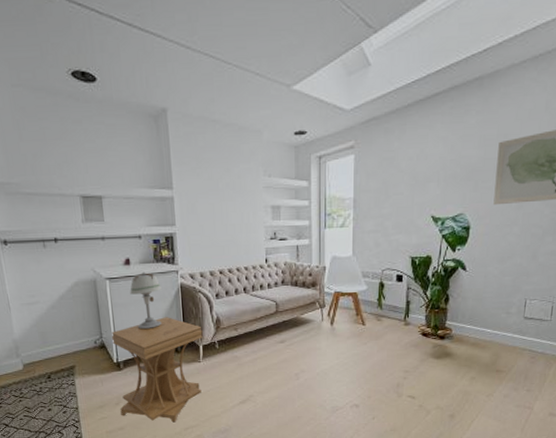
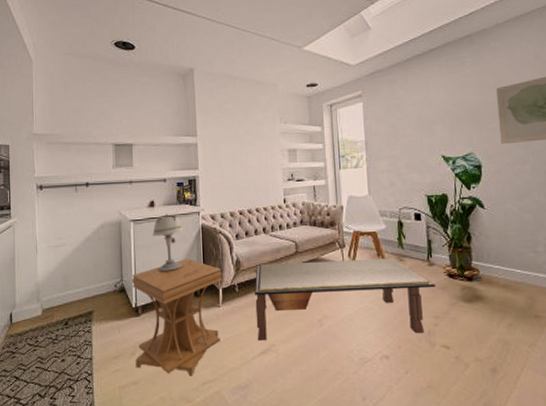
coffee table: none [234,318,410,392] -> present [254,258,437,341]

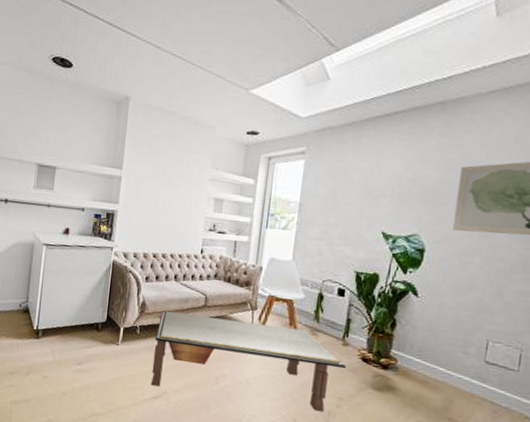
side table: present [131,258,223,376] -> none [29,291,127,406]
table lamp: present [153,213,183,271] -> none [63,243,94,301]

